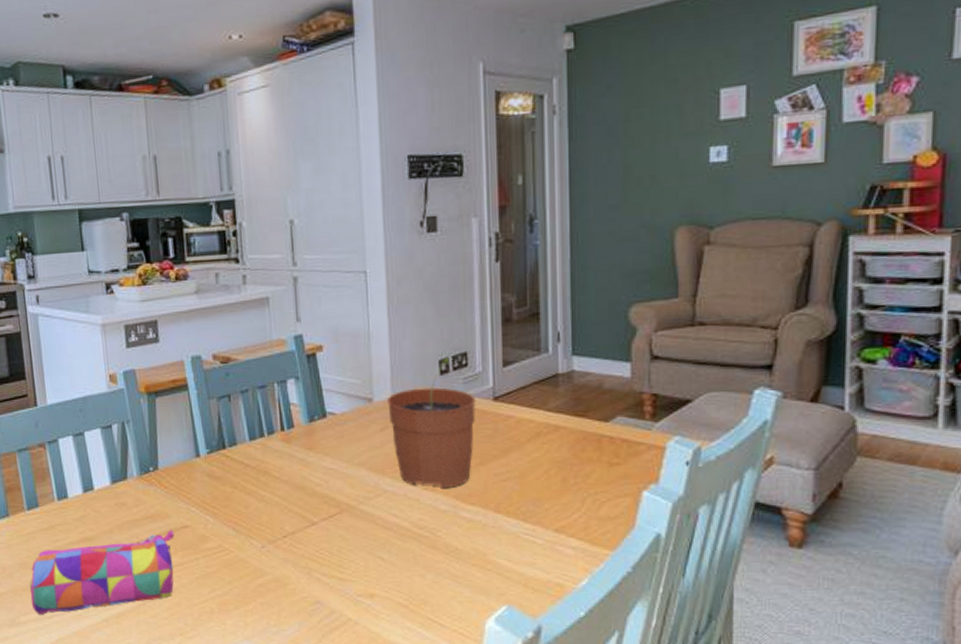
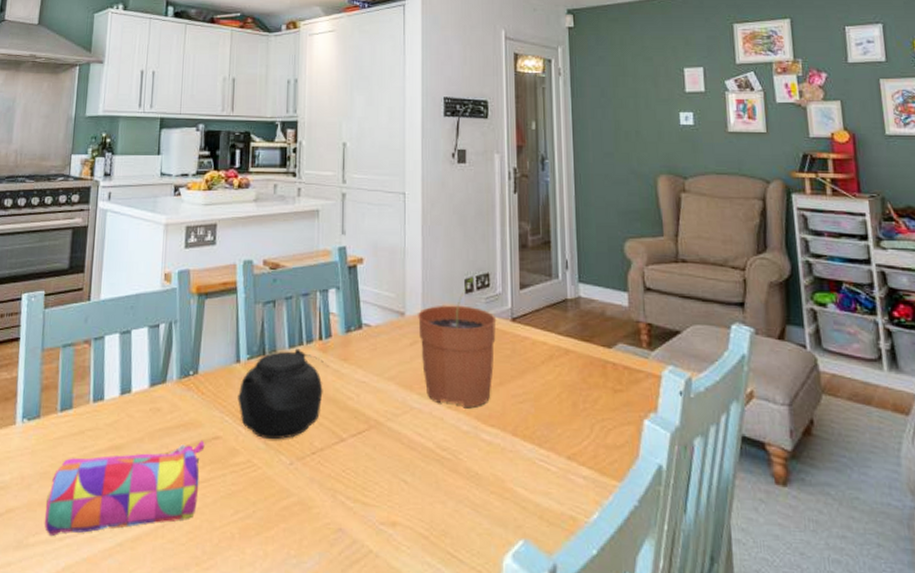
teapot: none [201,440,294,526] -> present [238,348,329,440]

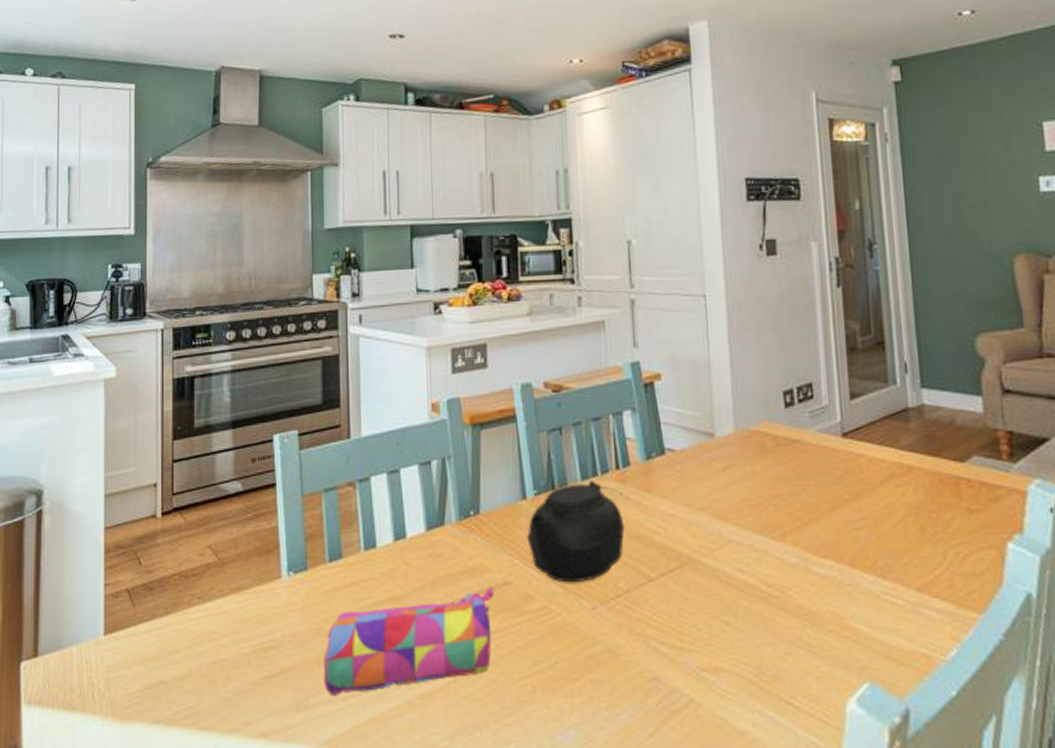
plant pot: present [418,277,497,409] -> none [730,388,824,539]

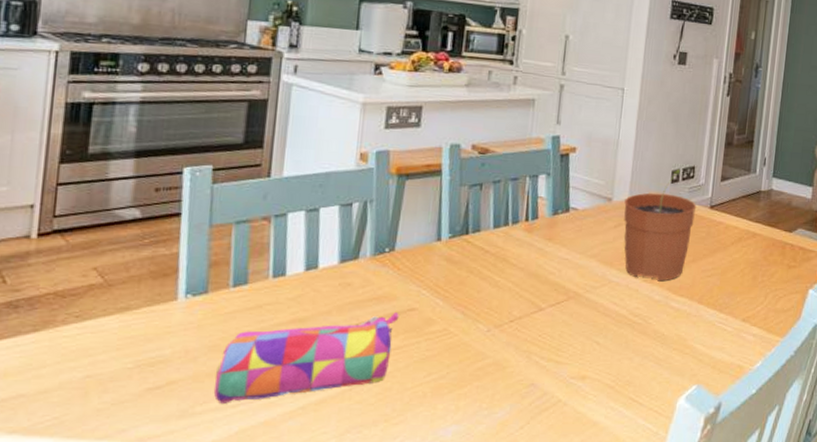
teapot: present [527,480,630,583] -> none [436,228,533,311]
plant pot: none [730,388,824,539] -> present [624,169,697,282]

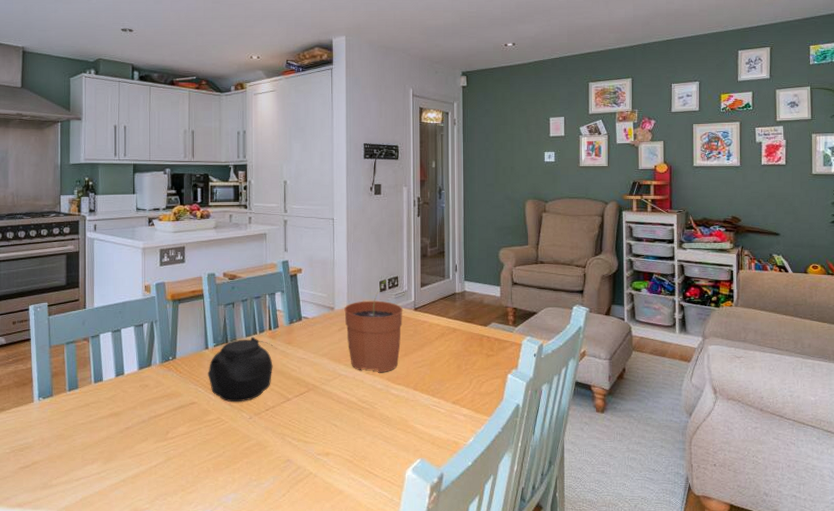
pencil case: present [213,313,399,405] -> none [63,406,184,479]
teapot: none [436,228,533,311] -> present [208,337,277,402]

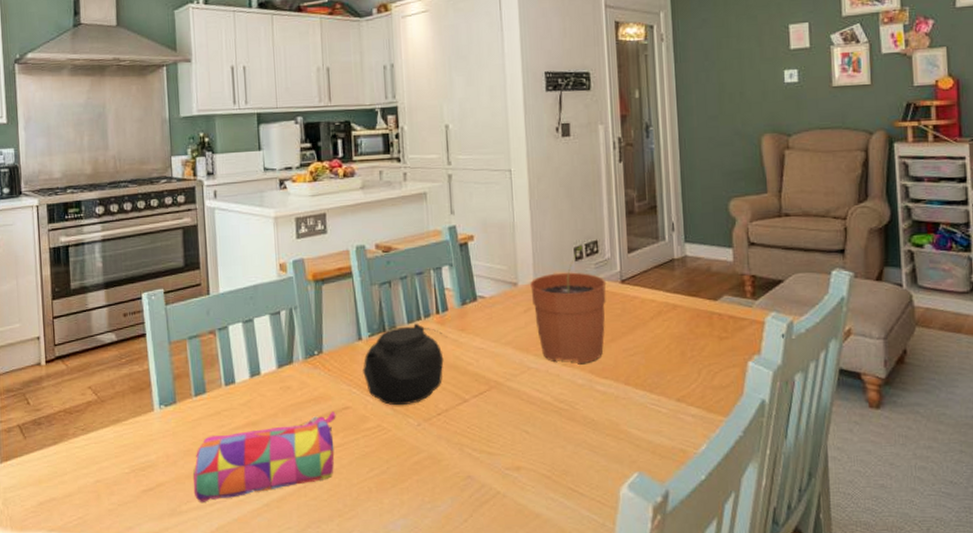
pencil case: none [63,406,184,479] -> present [192,412,336,504]

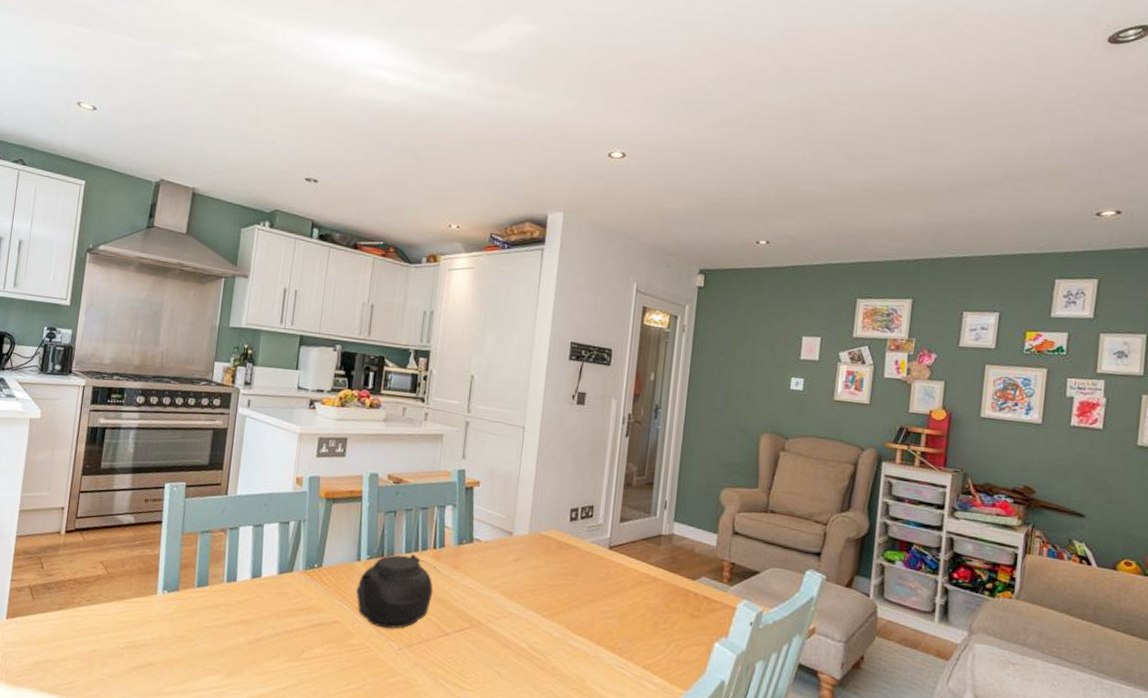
pencil case: present [192,412,336,504] -> none [180,623,325,689]
plant pot: present [530,245,607,365] -> none [524,507,596,619]

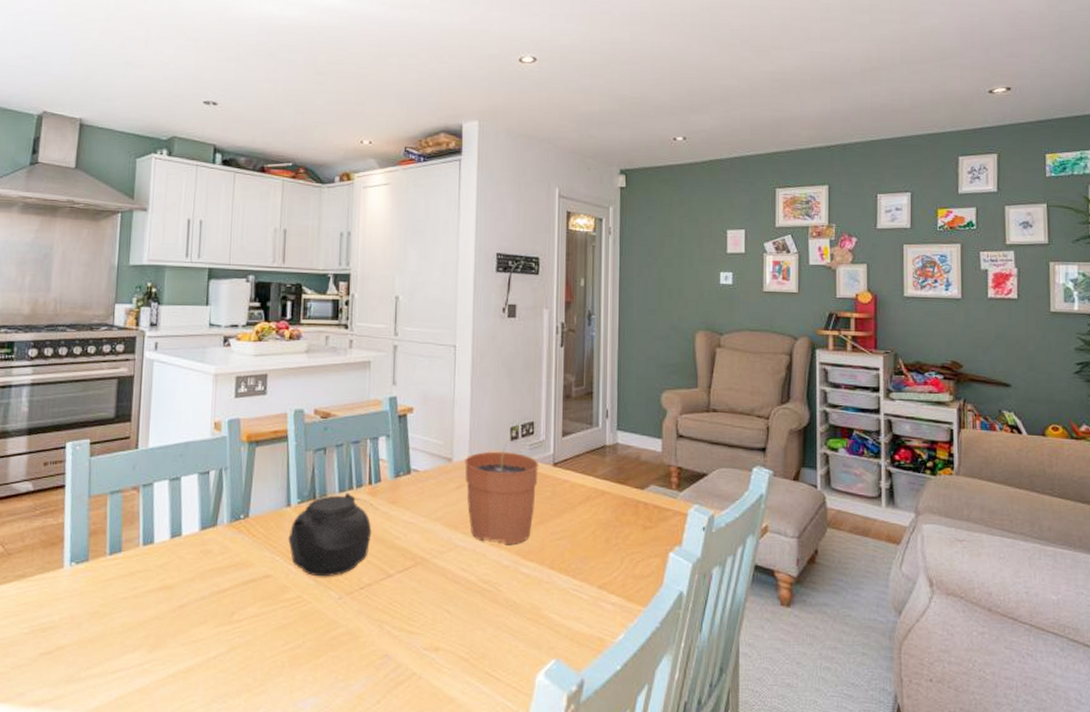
plant pot: none [524,507,596,619] -> present [465,425,539,545]

